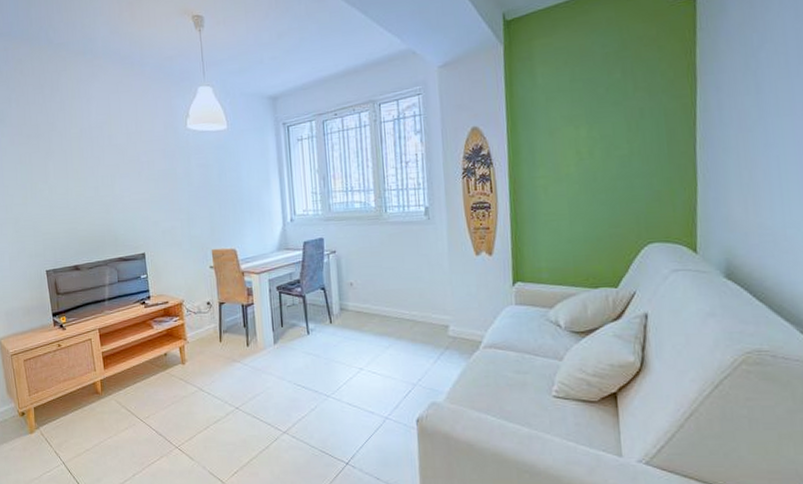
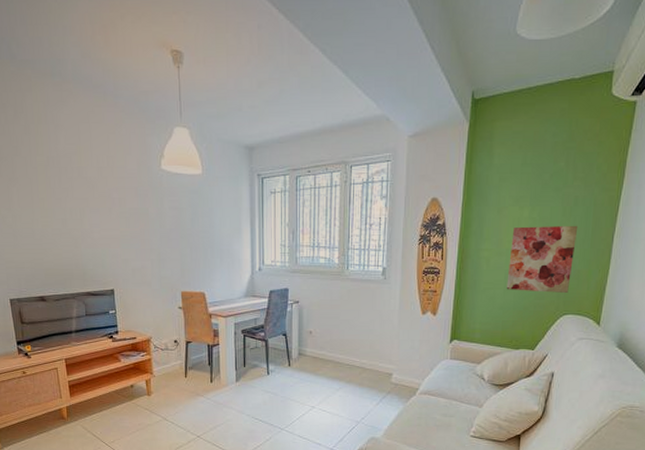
wall art: none [570,139,650,220] -> present [506,225,578,293]

